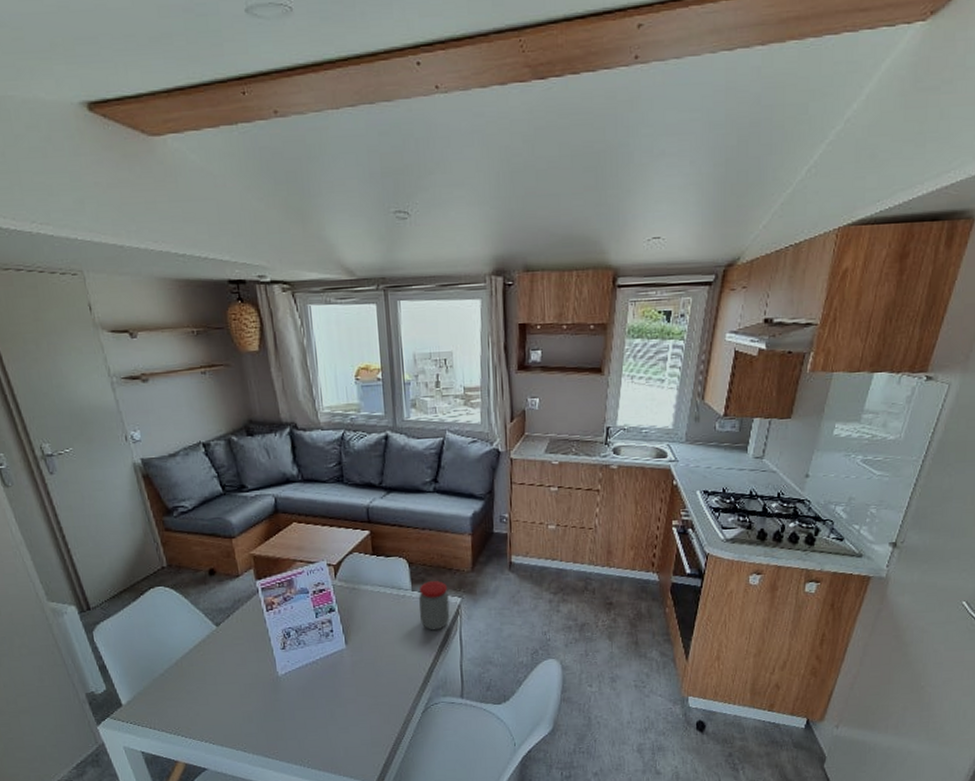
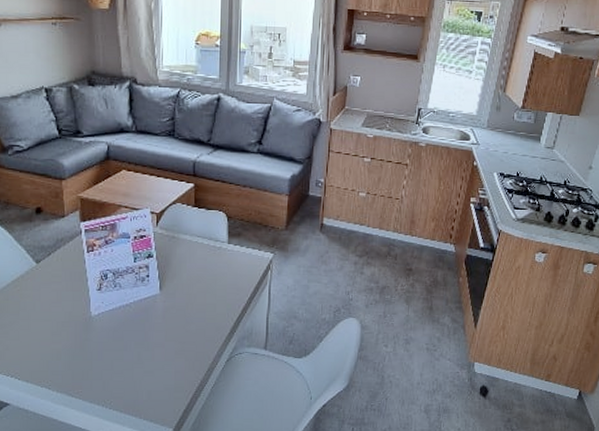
jar: present [419,581,450,631] -> none [234,236,262,283]

